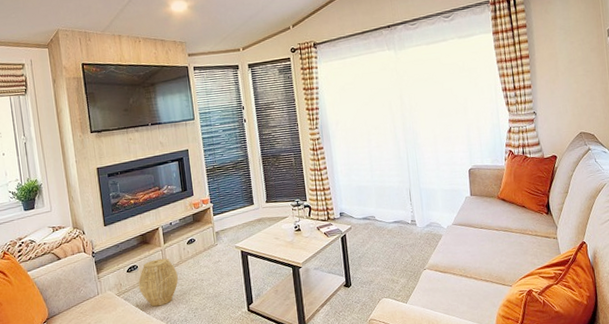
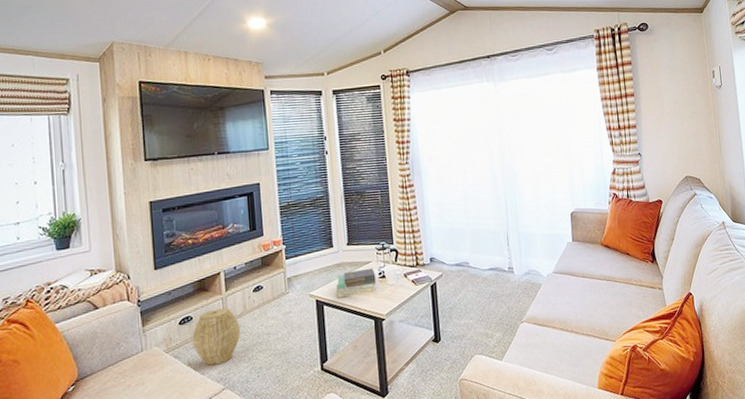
books: none [258,222,293,249] -> present [336,268,376,298]

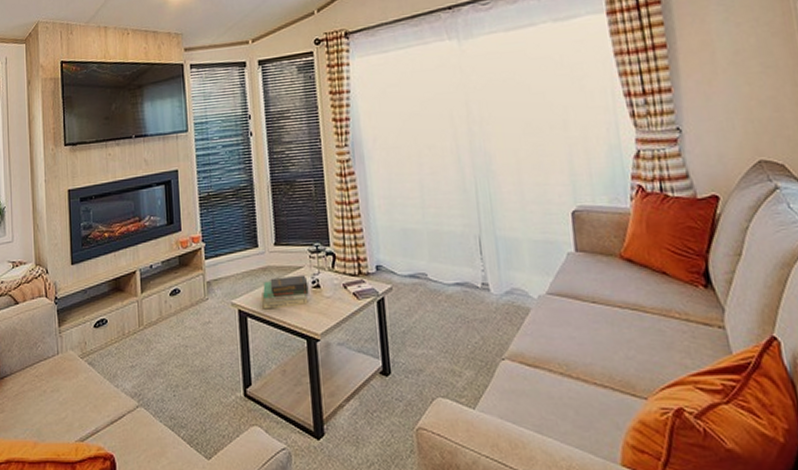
woven basket: present [192,308,241,366] -> none [107,312,156,377]

